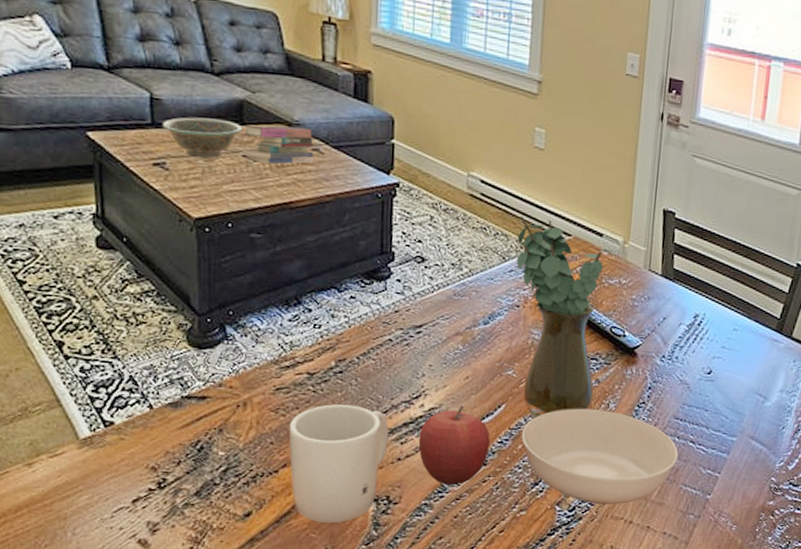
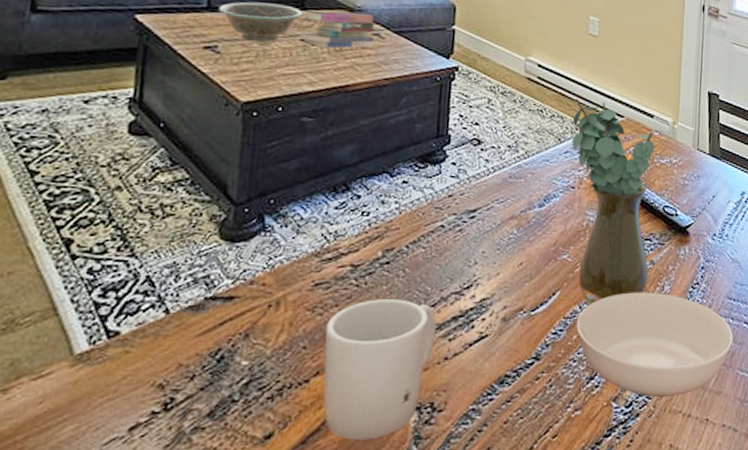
fruit: present [418,405,490,486] -> none [467,294,544,386]

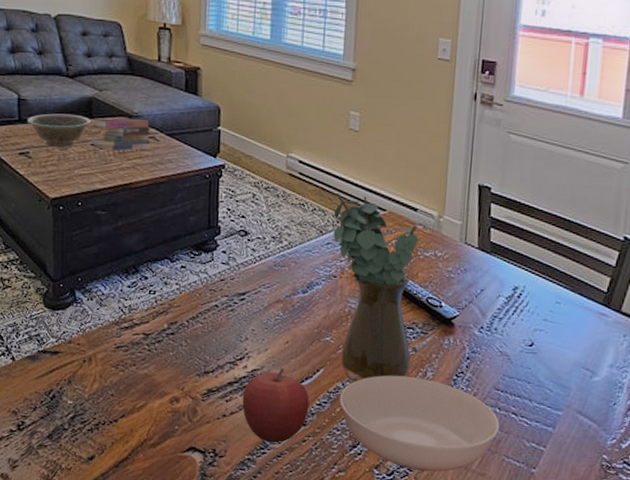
mug: present [322,299,437,442] -> none [127,362,215,472]
fruit: none [467,294,544,386] -> present [242,368,310,443]

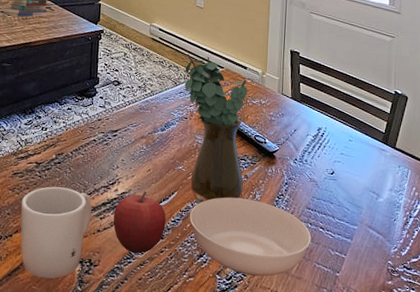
mug: none [127,362,215,472] -> present [20,186,92,279]

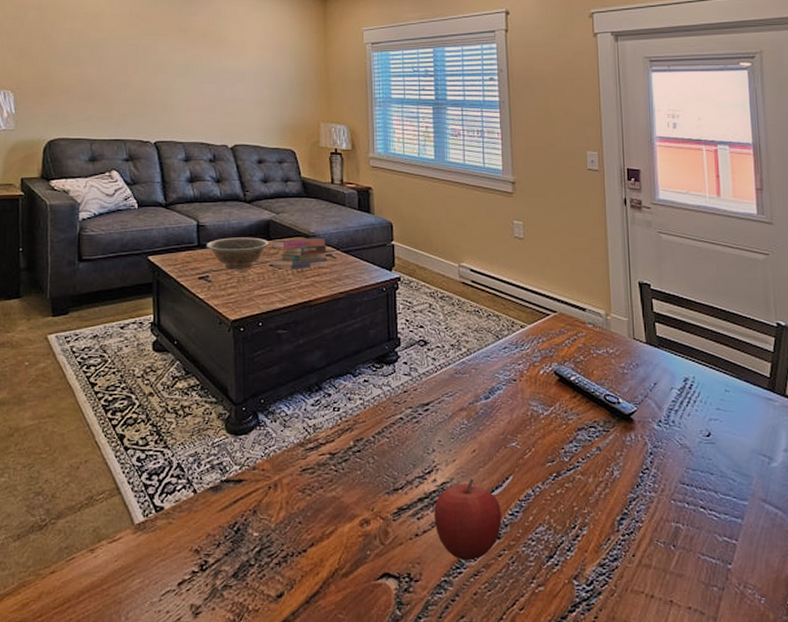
mug: present [20,186,92,279] -> none [315,482,406,604]
vase: present [184,53,248,205] -> none [507,297,596,490]
bowl: present [189,197,312,277] -> none [530,477,691,578]

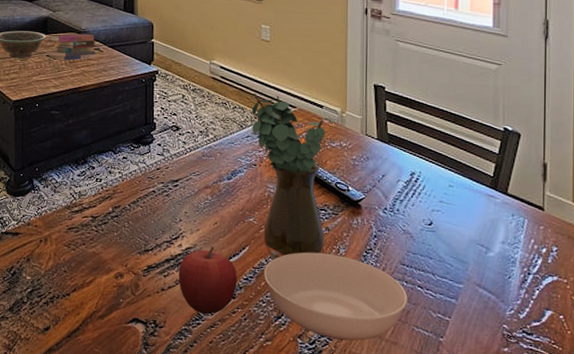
vase: none [507,297,596,490] -> present [251,93,325,261]
bowl: none [530,477,691,578] -> present [263,252,408,341]

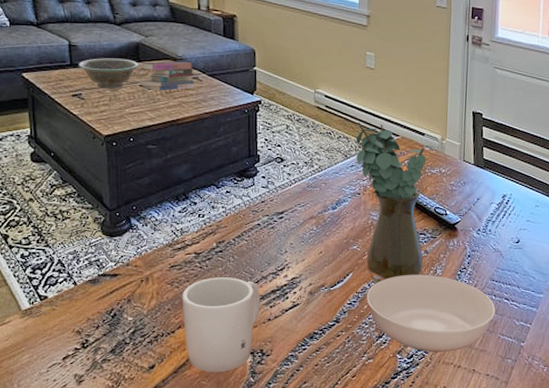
mug: none [78,242,155,341] -> present [182,277,261,373]
fruit: present [178,246,237,315] -> none [284,275,341,340]

